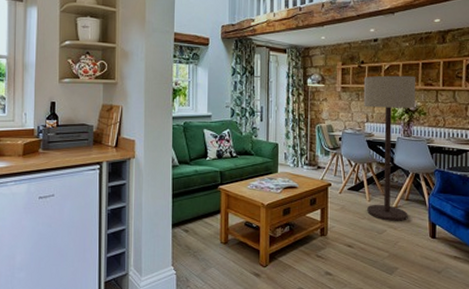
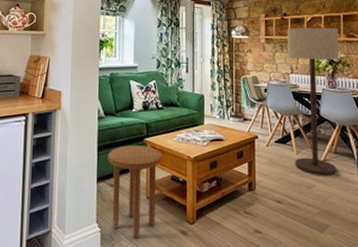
side table: none [182,193,236,280] -> present [107,145,162,238]

